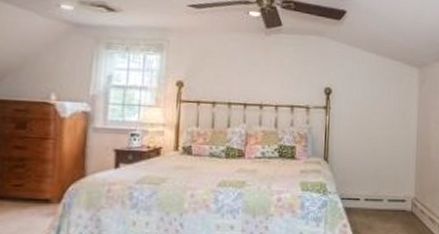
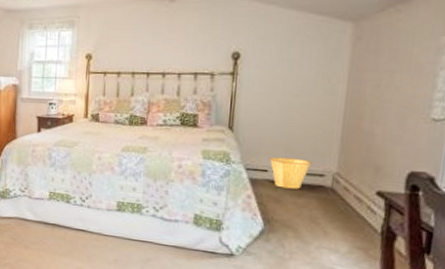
basket: none [360,186,395,215] -> present [269,157,312,189]

